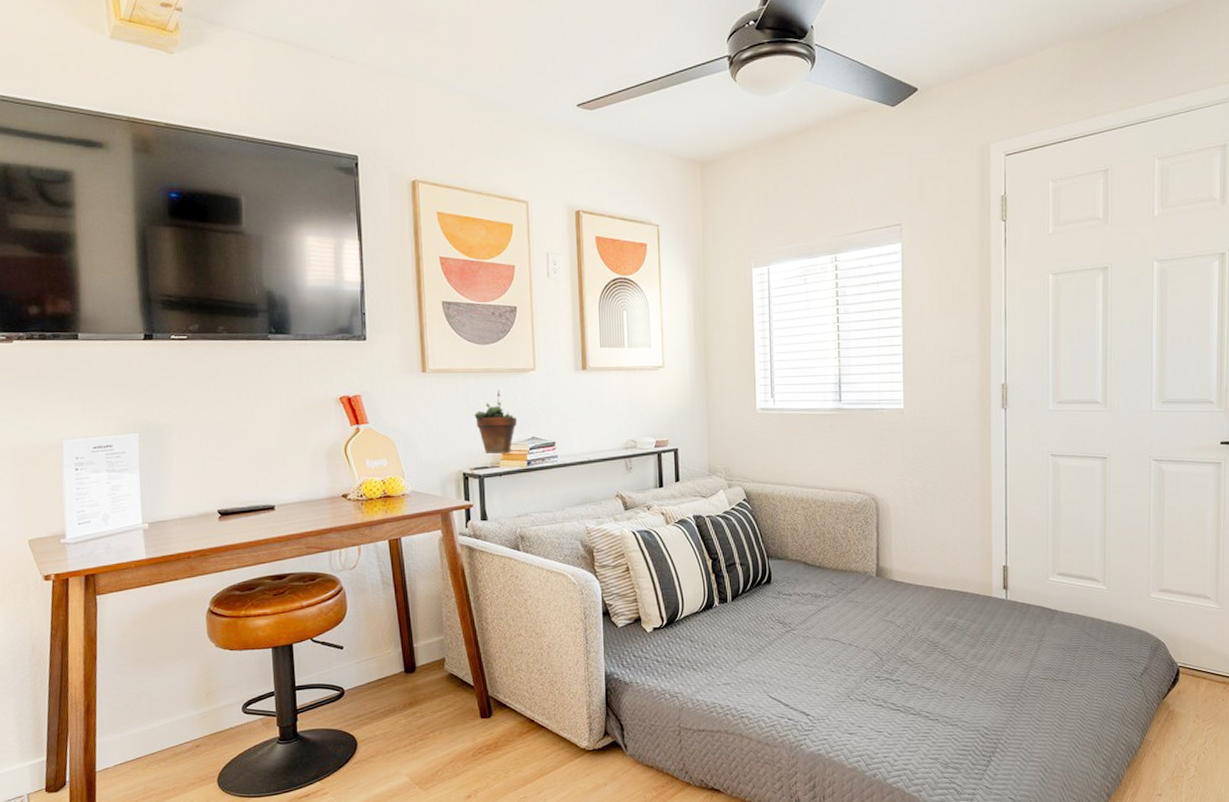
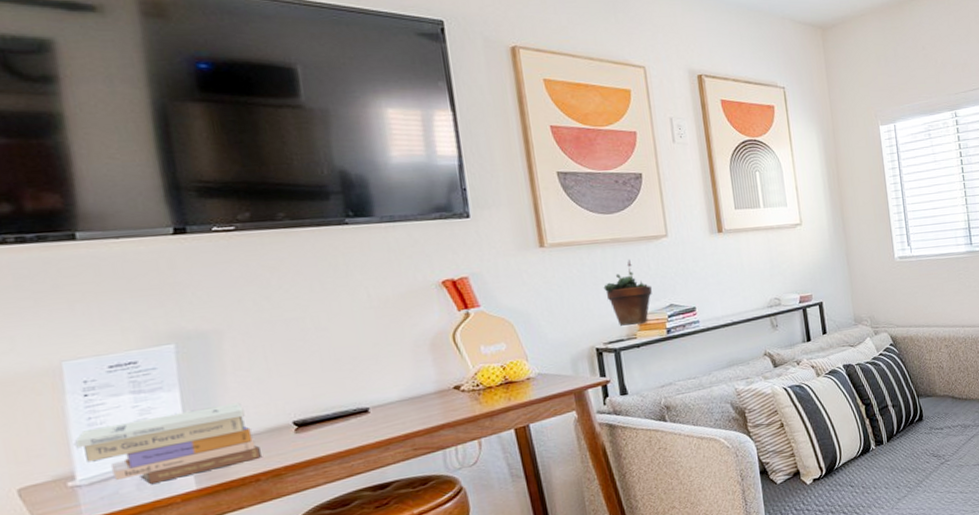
books: none [67,488,193,550] -> present [75,402,261,485]

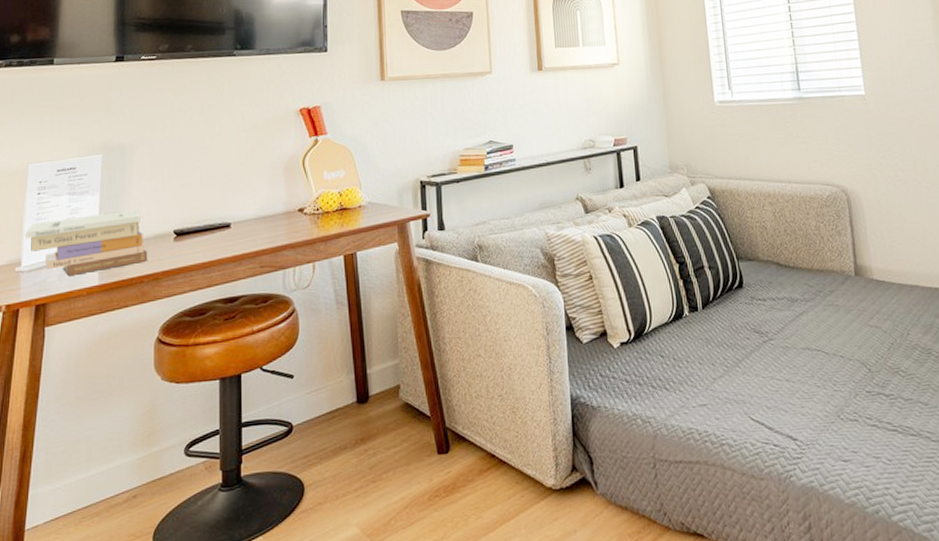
succulent plant: present [603,259,652,326] -> none [431,94,474,160]

